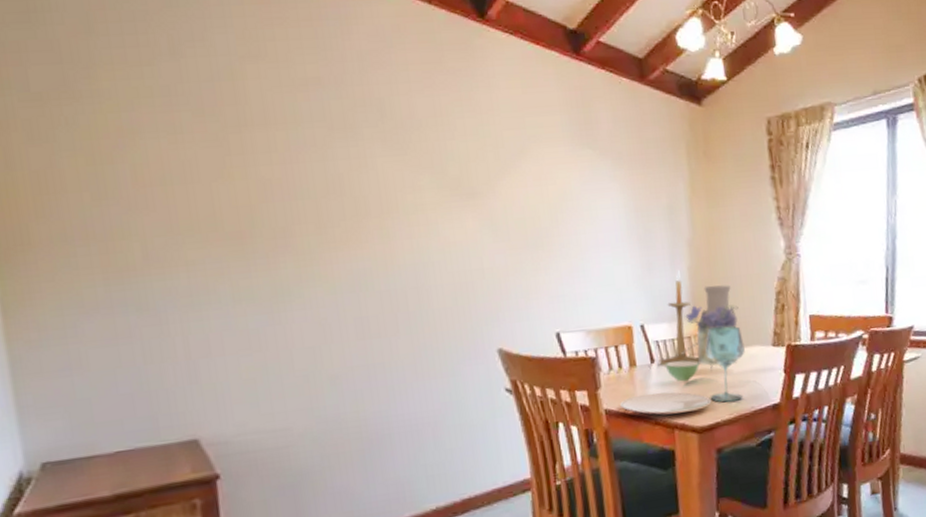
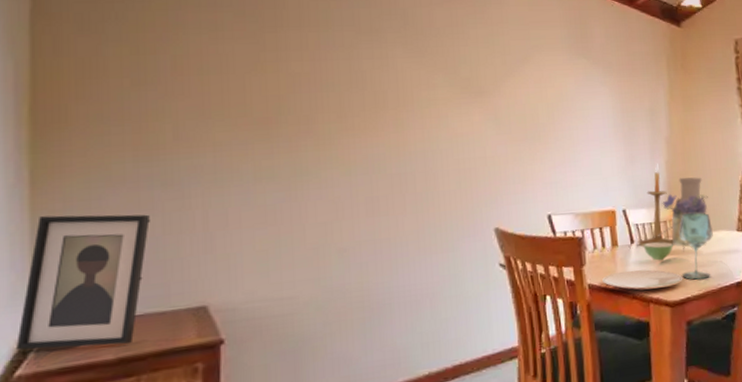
picture frame: none [11,342,131,488] -> present [16,214,151,350]

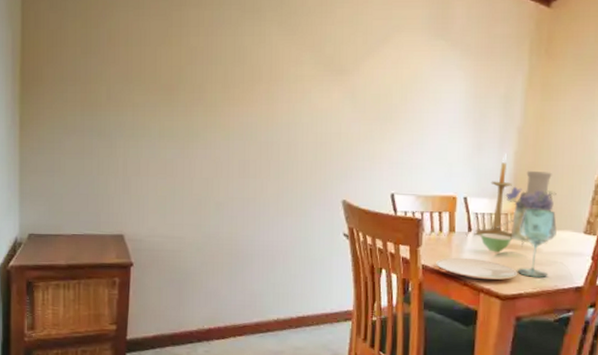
picture frame: present [16,214,151,350] -> none [11,152,91,255]

